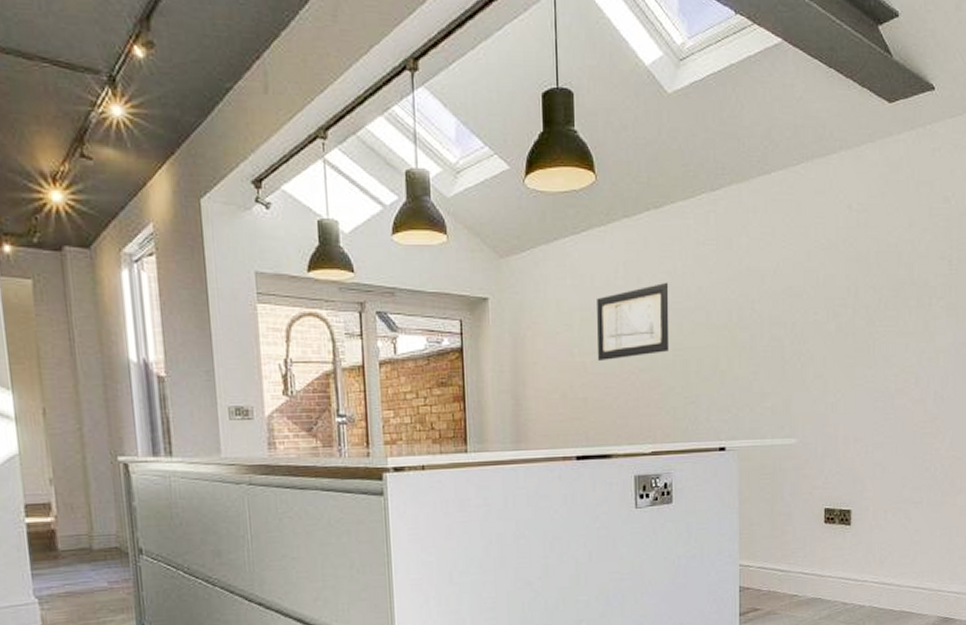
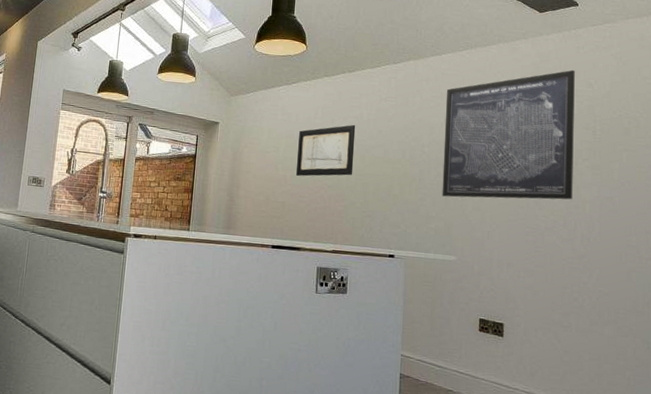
wall art: none [778,180,930,366] -> present [442,69,575,200]

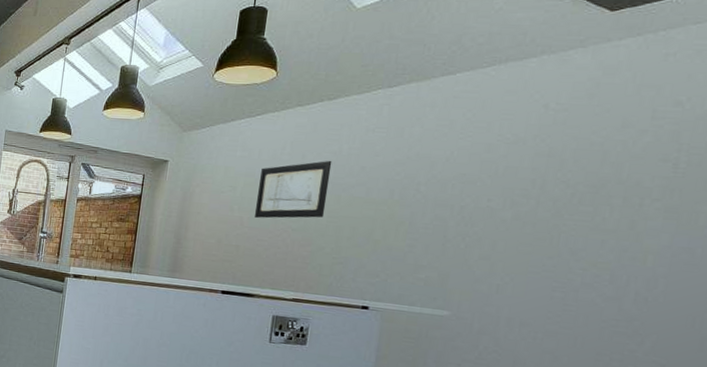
wall art: present [442,69,575,200] -> none [438,84,657,250]

